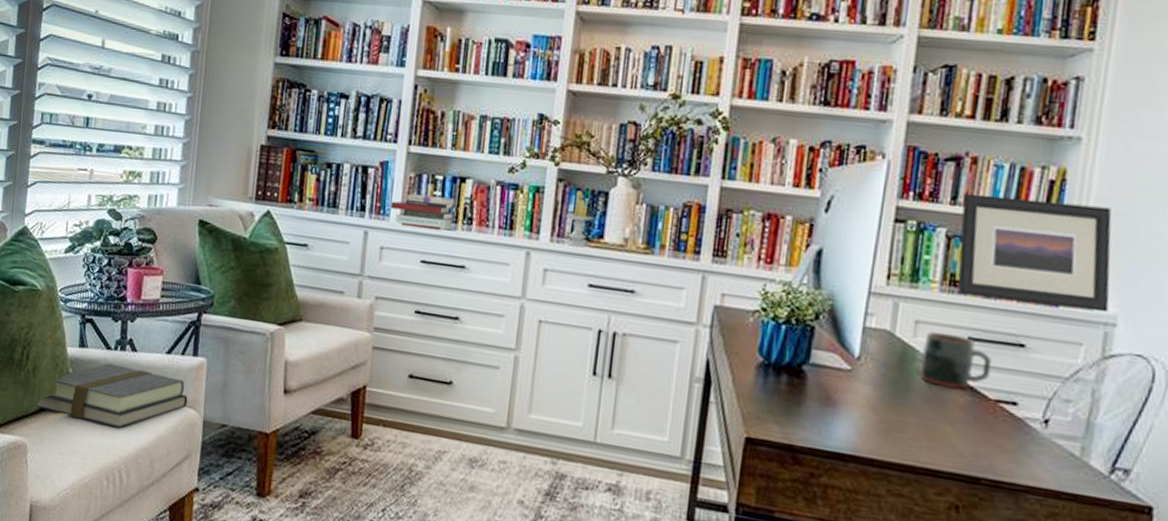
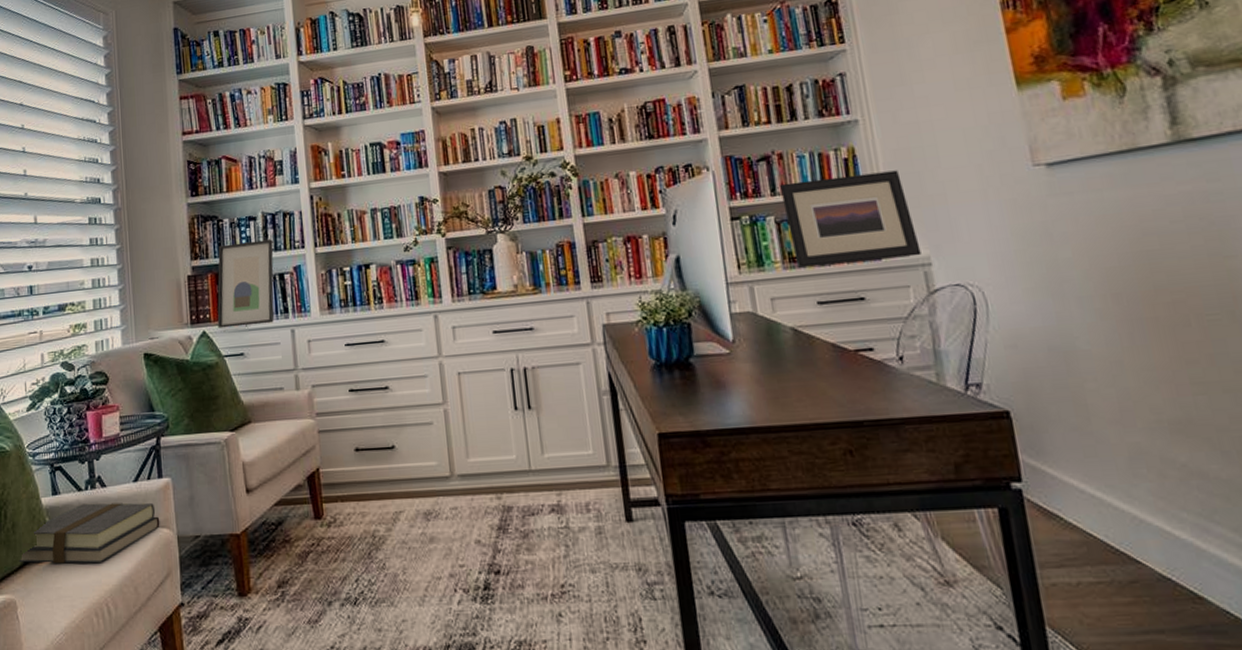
picture frame: none [284,118,364,219] -> present [217,239,275,329]
books: present [390,193,455,232] -> none [309,283,367,318]
candle: present [565,190,594,248] -> none [459,253,485,302]
mug: present [920,330,993,390] -> none [782,302,845,350]

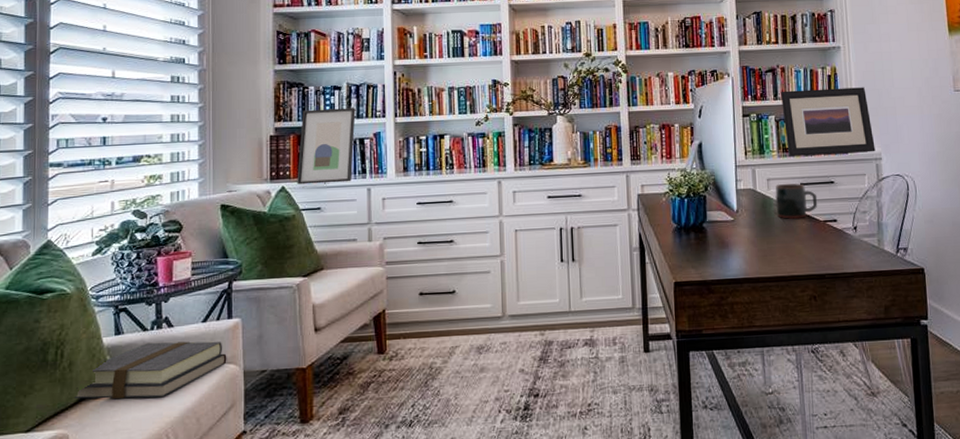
mug: none [782,302,845,350] -> present [775,183,818,220]

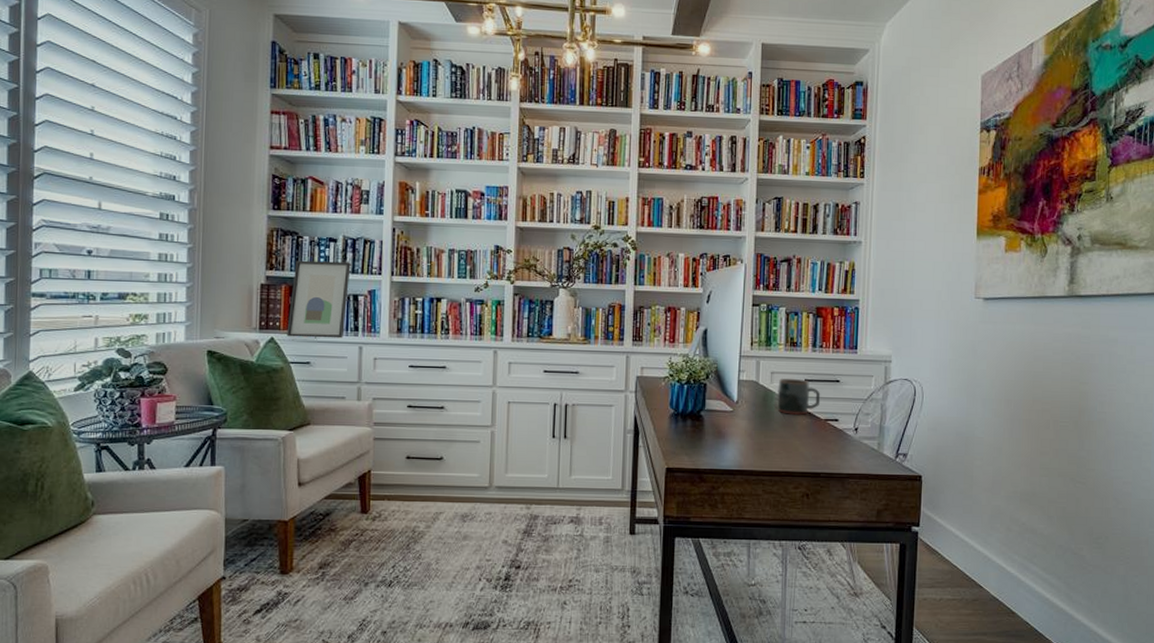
book: present [74,341,227,400] -> none [53,482,209,538]
picture frame: present [780,87,876,157] -> none [793,283,886,354]

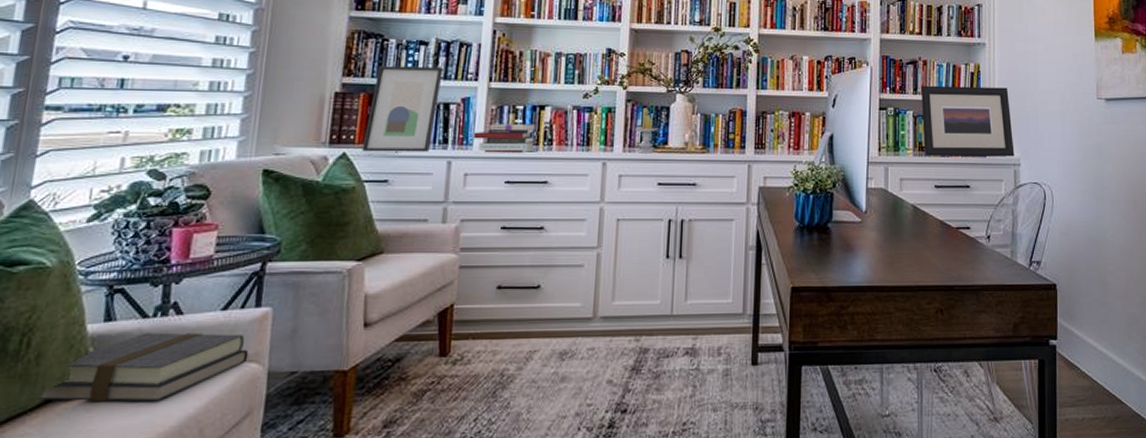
book: none [53,482,209,538] -> present [37,332,249,402]
books: none [379,314,434,341] -> present [473,123,535,154]
candle: none [521,301,544,344] -> present [634,108,659,154]
mug: present [777,377,821,416] -> none [907,184,952,225]
picture frame: none [793,283,886,354] -> present [920,85,1014,157]

